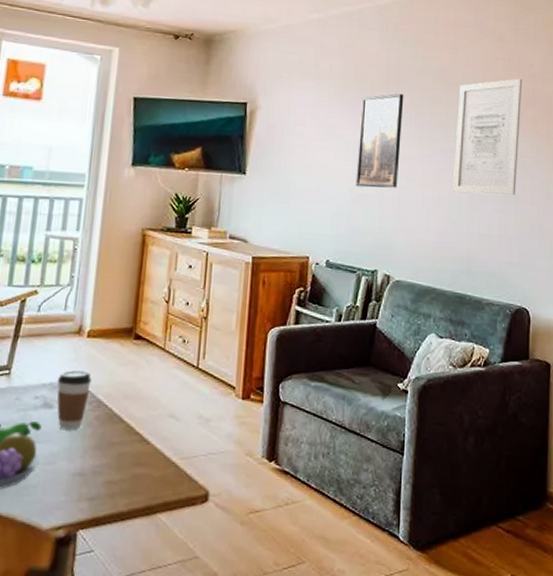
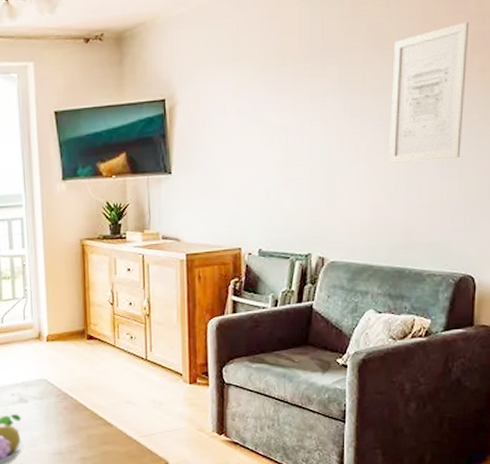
coffee cup: present [57,370,92,430] -> none [27,370,56,419]
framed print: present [355,94,404,188] -> none [283,63,331,172]

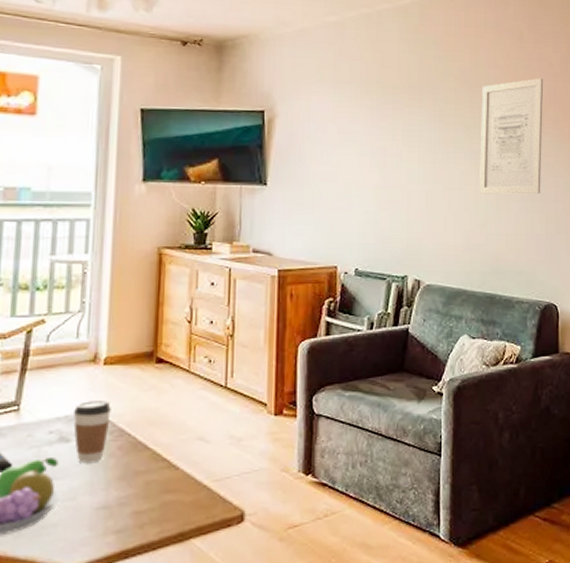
coffee cup: none [27,370,56,419] -> present [72,400,111,463]

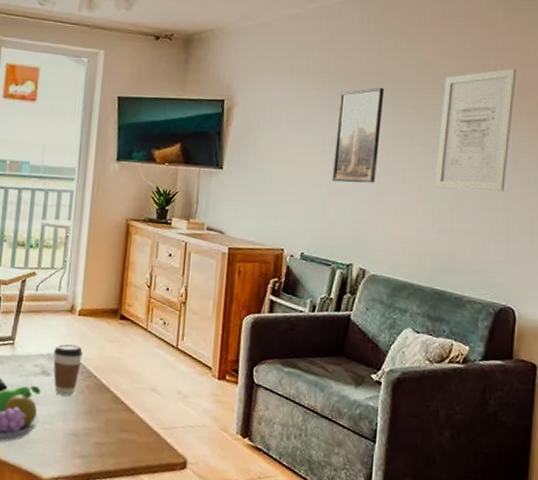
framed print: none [382,97,427,193] -> present [332,88,385,183]

